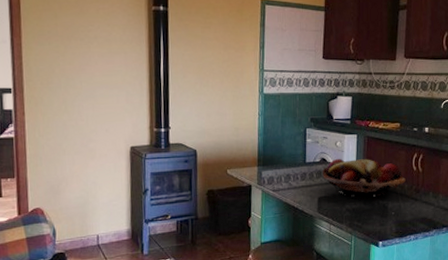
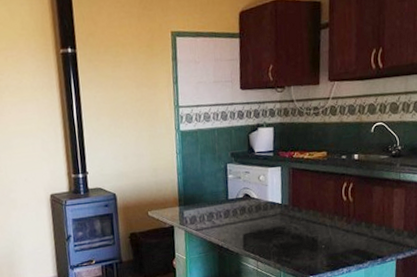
fruit basket: present [322,158,406,196] -> none [246,191,335,229]

